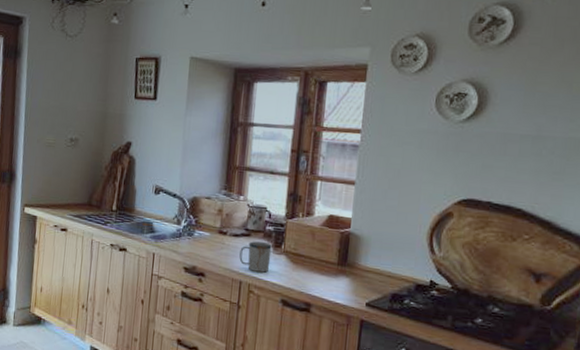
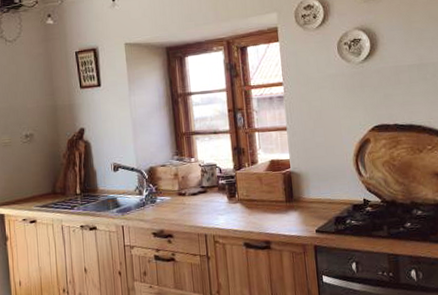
mug: present [239,241,272,273] -> none [200,195,229,223]

